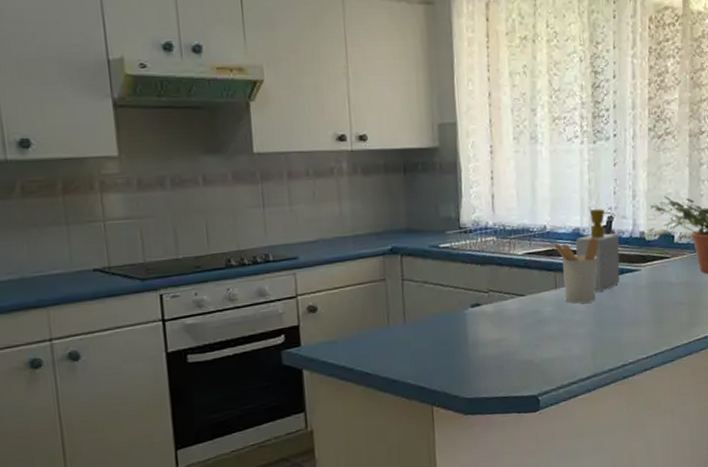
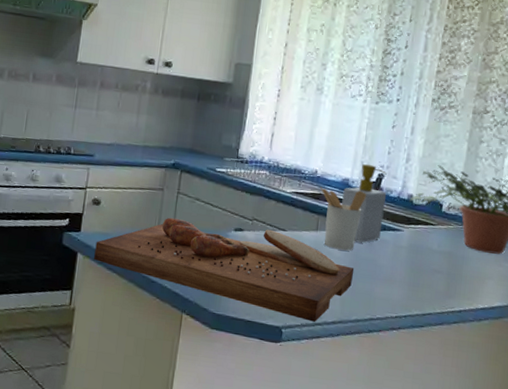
cutting board: none [321,298,600,383] -> present [94,217,355,322]

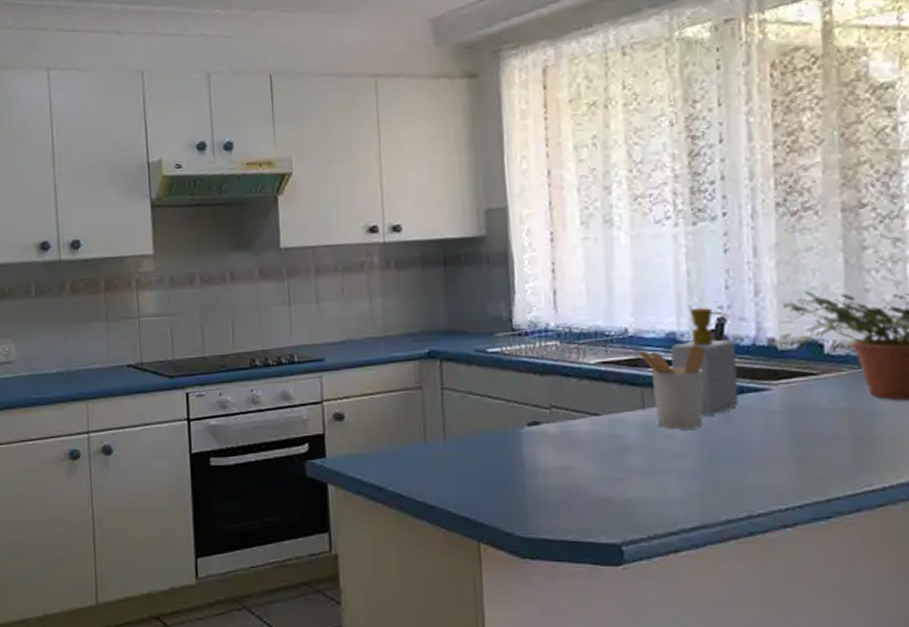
cutting board: present [94,217,355,322] -> none [348,417,710,531]

